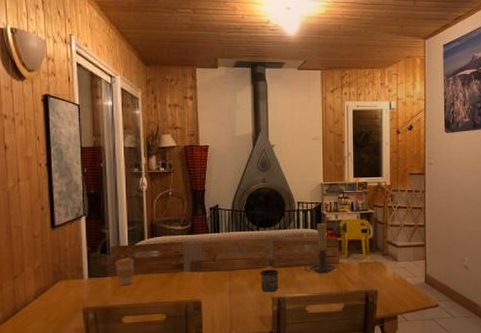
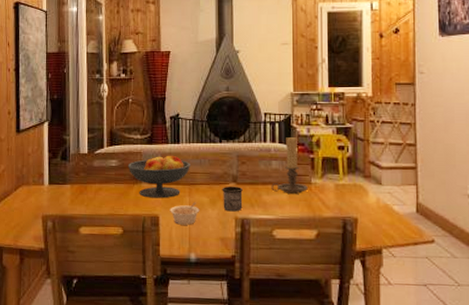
coffee cup: present [115,257,134,285] -> none [74,165,93,194]
fruit bowl: none [169,244,230,285] -> present [127,155,190,199]
legume: none [211,286,240,308] -> present [170,202,200,225]

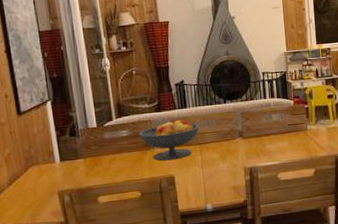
legume: present [170,202,200,225] -> none [184,159,212,181]
mug: present [222,186,243,212] -> none [230,140,250,163]
candle holder: present [271,136,308,194] -> none [273,91,305,141]

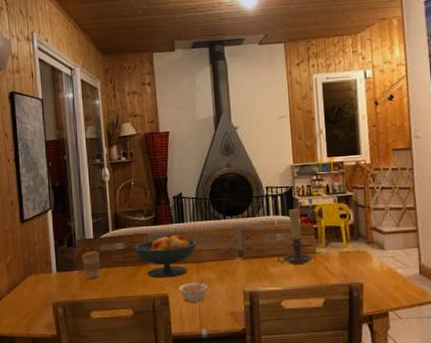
coffee cup: none [85,138,106,166] -> present [81,250,100,279]
legume: none [184,159,212,181] -> present [178,279,208,302]
candle holder: none [273,91,305,141] -> present [277,208,313,264]

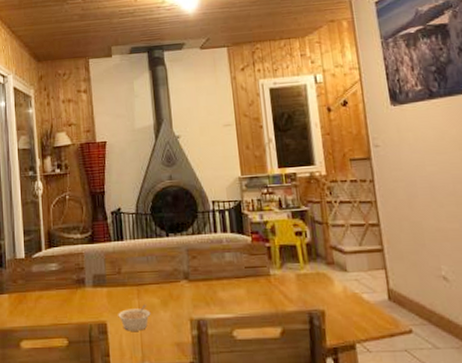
coffee cup: present [81,250,100,279] -> none [12,271,32,303]
fruit bowl: present [134,234,196,278] -> none [69,254,137,303]
candle holder: present [277,208,313,264] -> none [226,224,267,288]

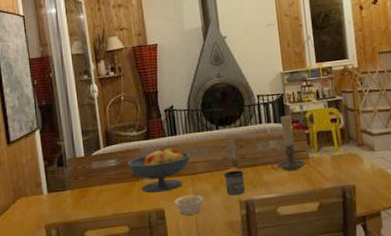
fruit bowl: none [69,254,137,303] -> present [127,147,190,193]
mug: none [173,283,198,313] -> present [223,170,246,196]
candle holder: none [226,224,267,288] -> present [271,115,306,171]

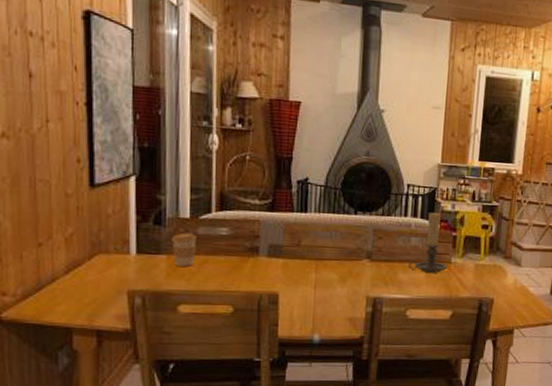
coffee cup: none [73,168,93,198] -> present [172,232,196,267]
fruit bowl: present [127,147,190,193] -> none [242,224,319,274]
legume: present [174,191,204,215] -> none [292,279,327,304]
mug: present [223,170,246,196] -> none [354,262,377,291]

